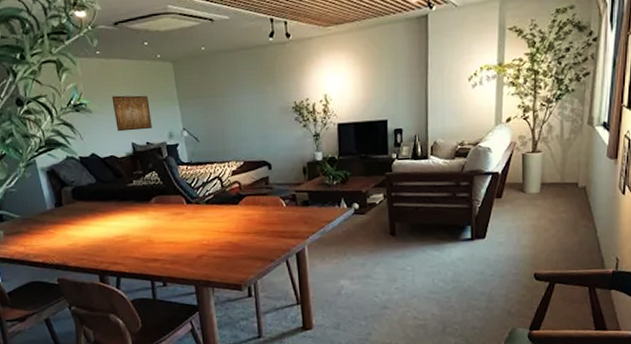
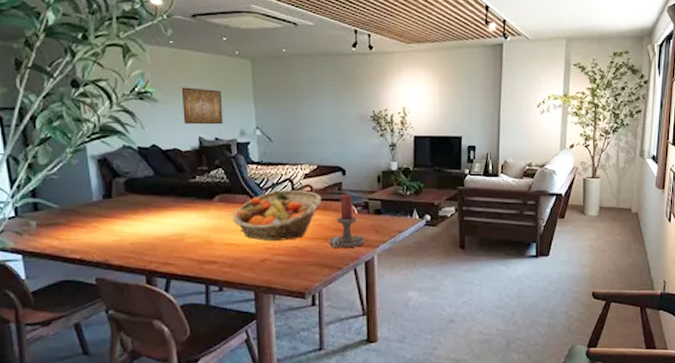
fruit basket: none [169,187,251,238] -> present [232,190,322,242]
candle holder: none [260,188,296,241] -> present [329,194,366,247]

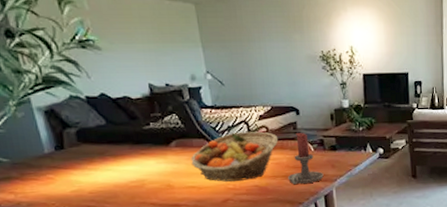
wall art: present [181,87,223,125] -> none [124,34,172,72]

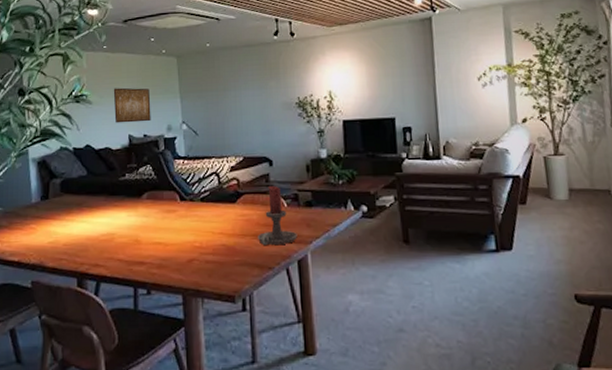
wall art: none [124,34,172,72] -> present [113,87,151,123]
fruit basket: present [191,131,279,182] -> none [160,184,249,240]

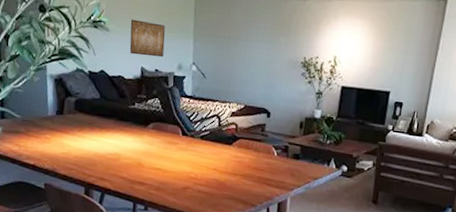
candle holder: present [258,186,298,245] -> none [246,135,282,188]

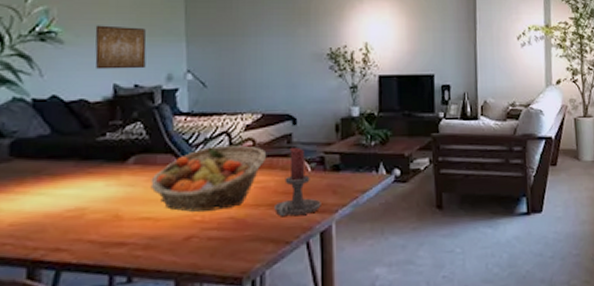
fruit basket: none [162,124,245,173] -> present [150,145,267,213]
candle holder: none [246,135,282,188] -> present [274,148,321,216]

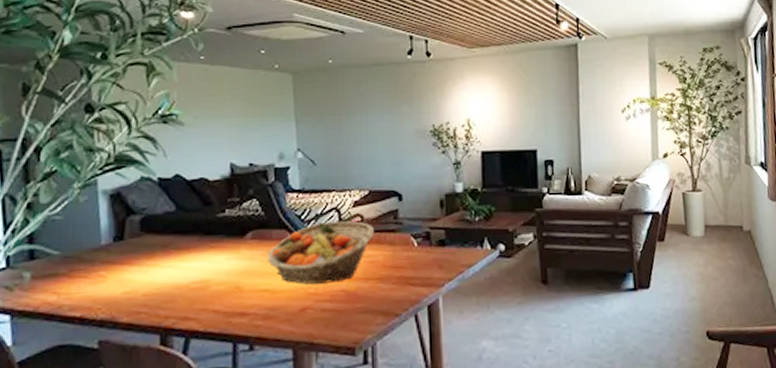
wall art: present [95,25,147,70] -> none [211,107,259,149]
candle holder: present [274,148,321,216] -> none [383,223,428,289]

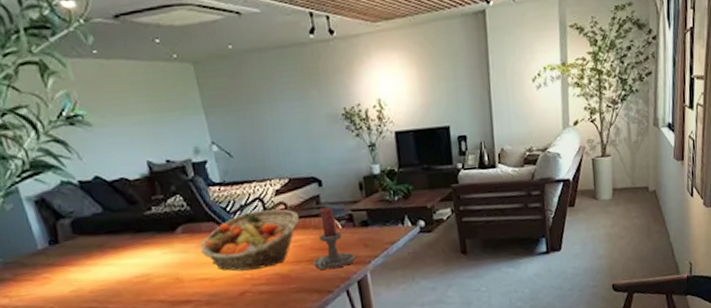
candle holder: none [383,223,428,289] -> present [313,207,355,269]

